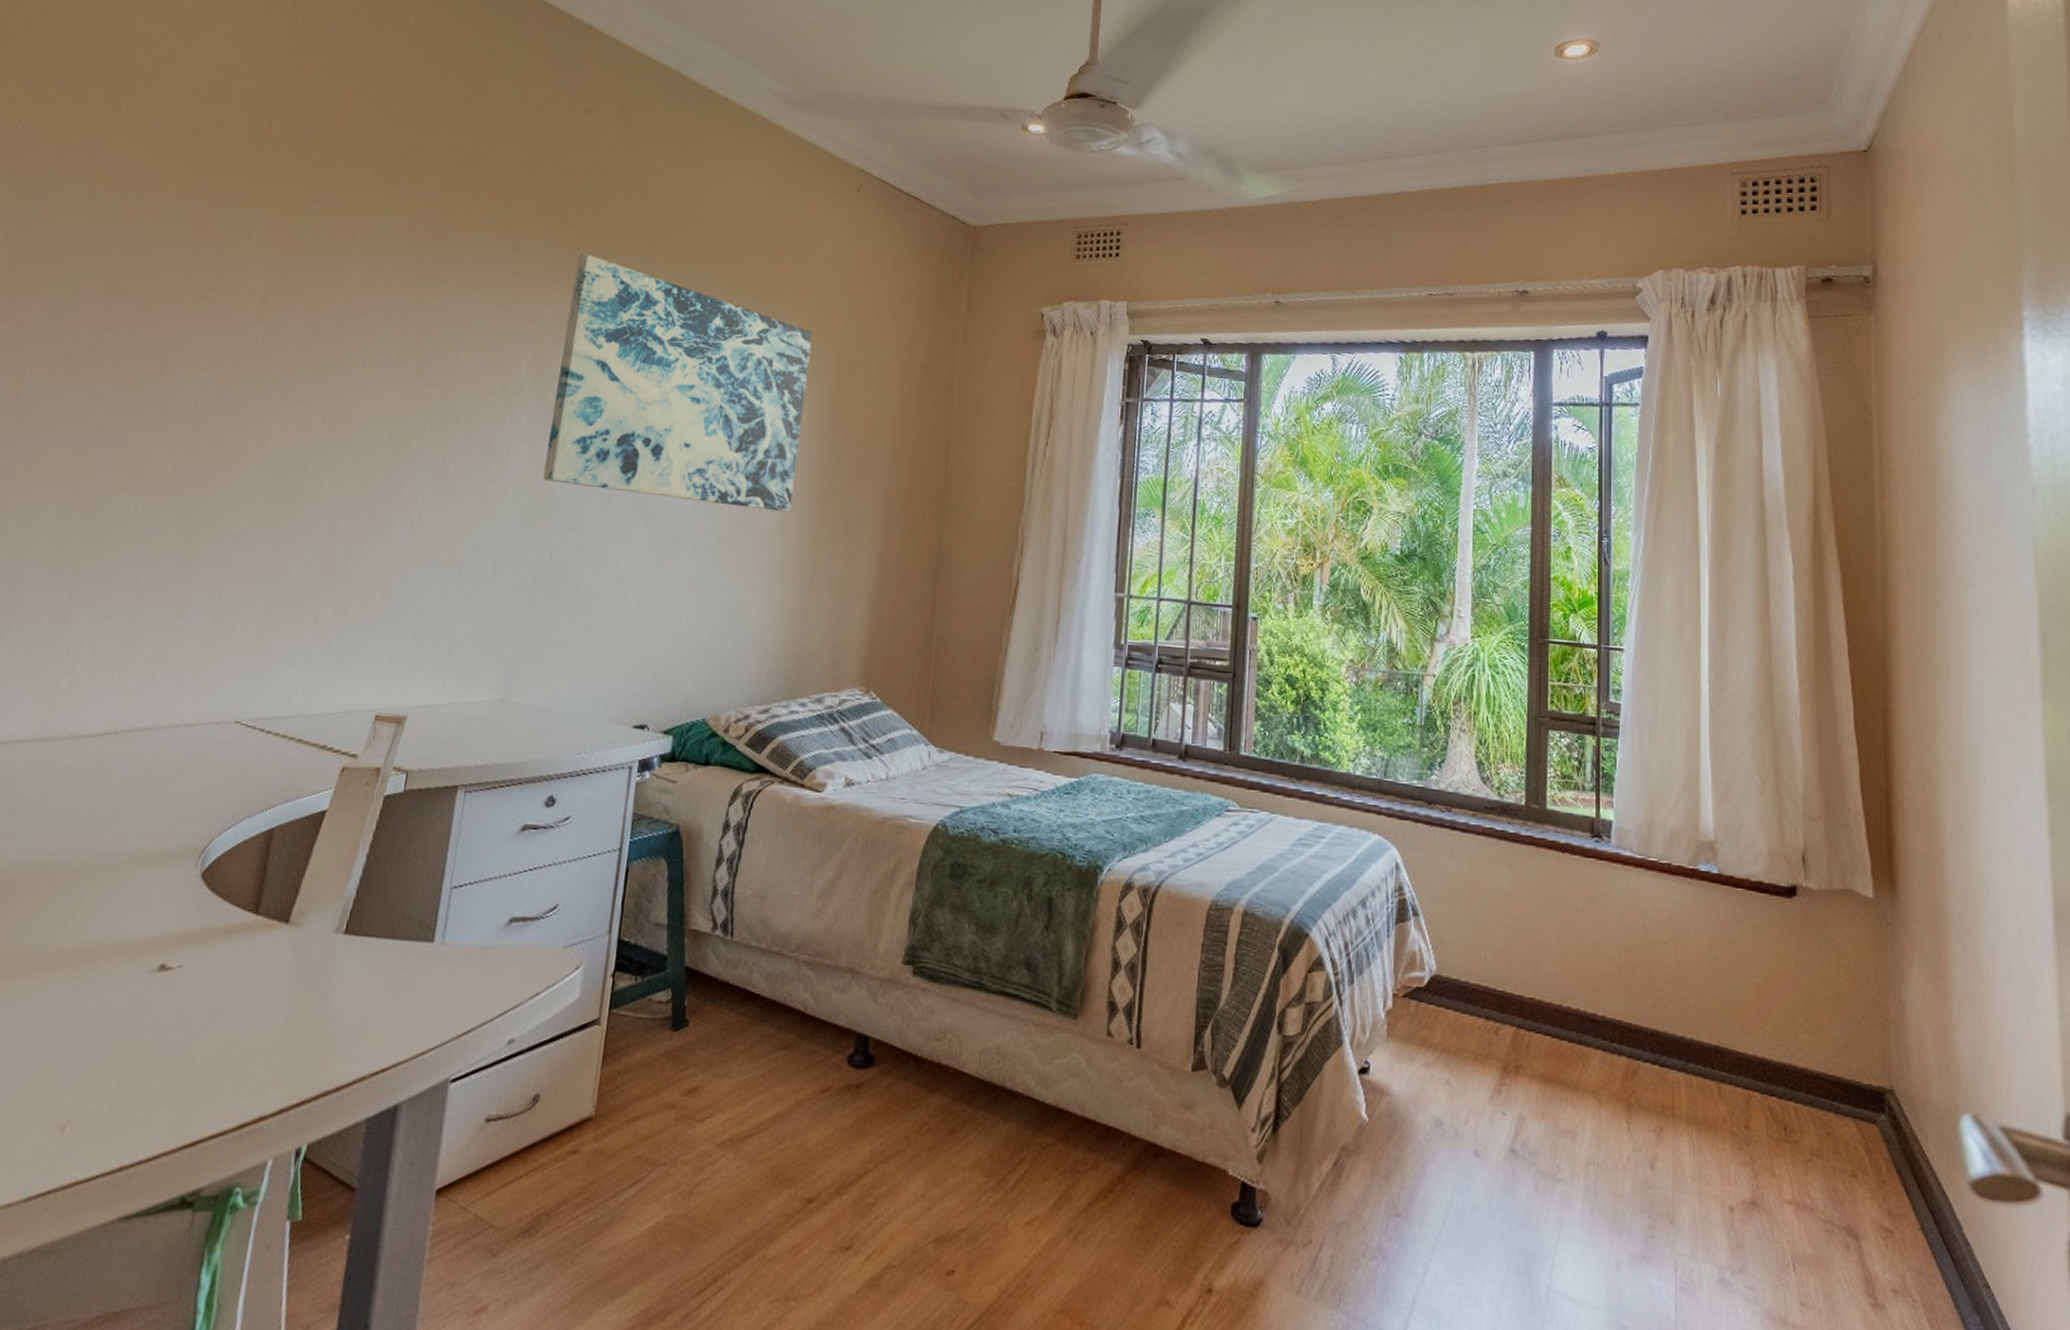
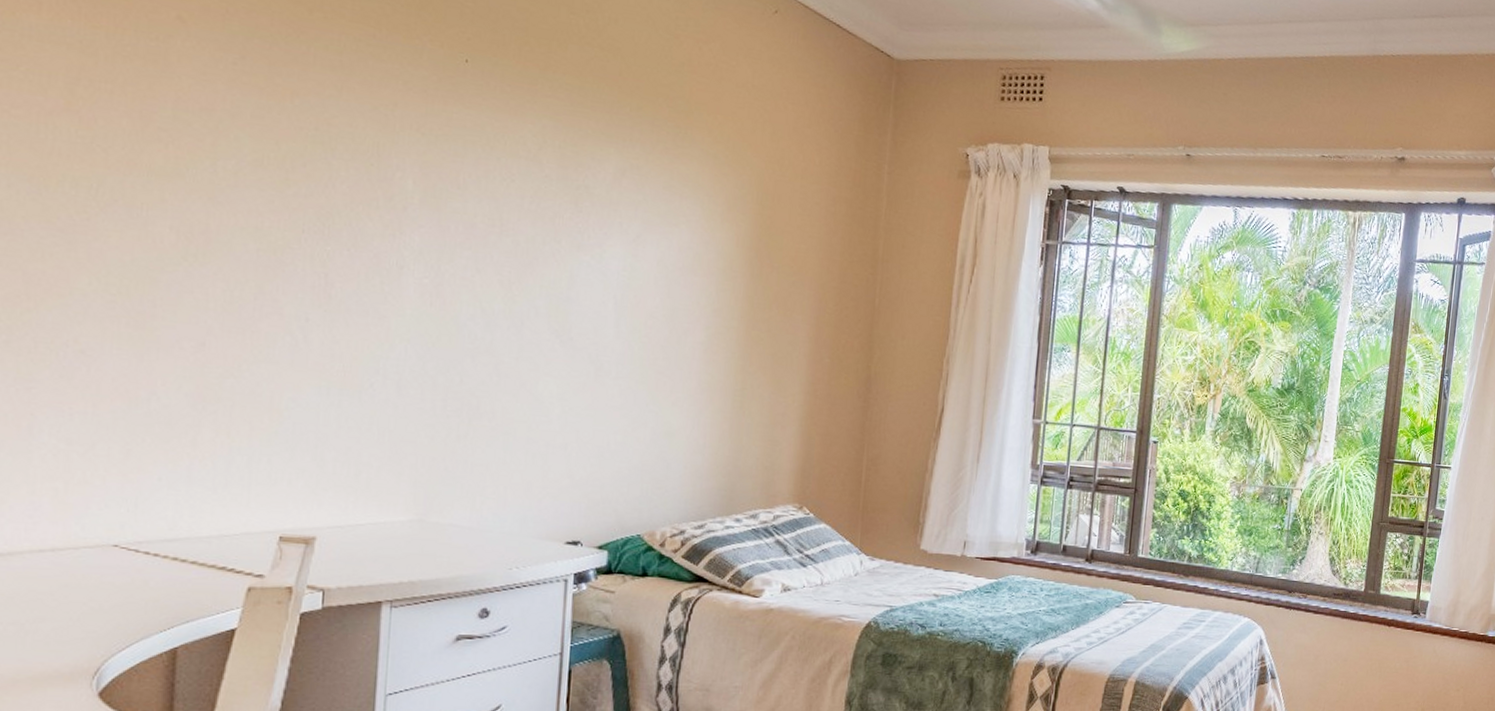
wall art: present [542,254,813,512] -> none [444,60,733,340]

